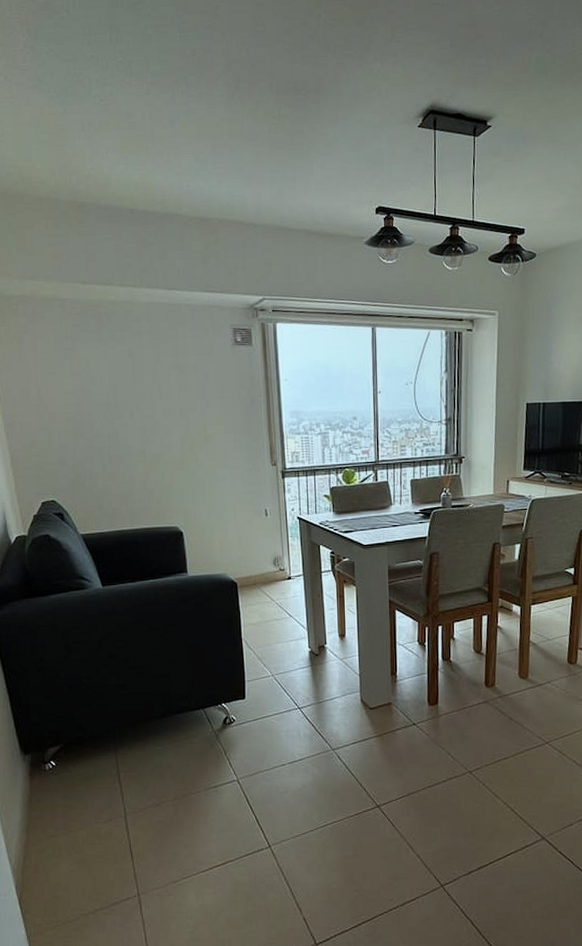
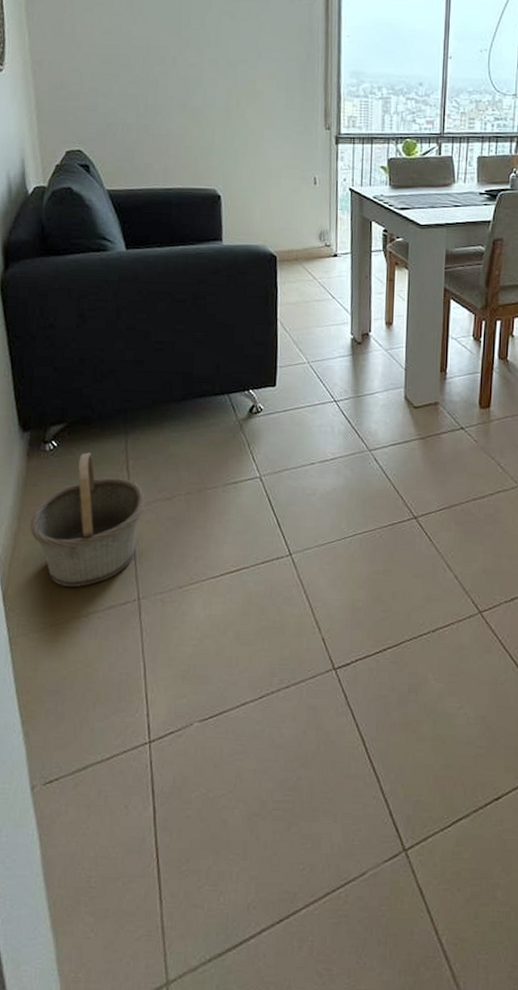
basket: none [37,769,138,888] -> present [30,452,146,587]

